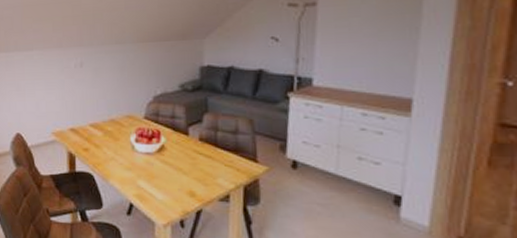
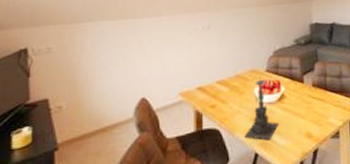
candle holder: none [119,122,157,192] -> present [244,75,279,140]

